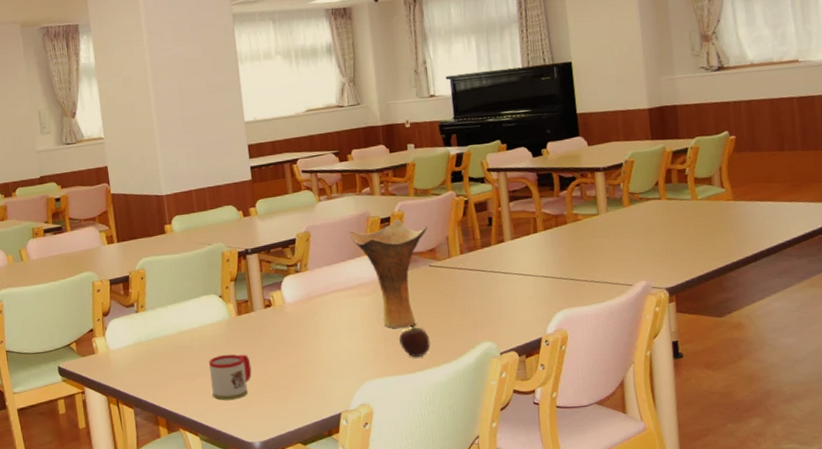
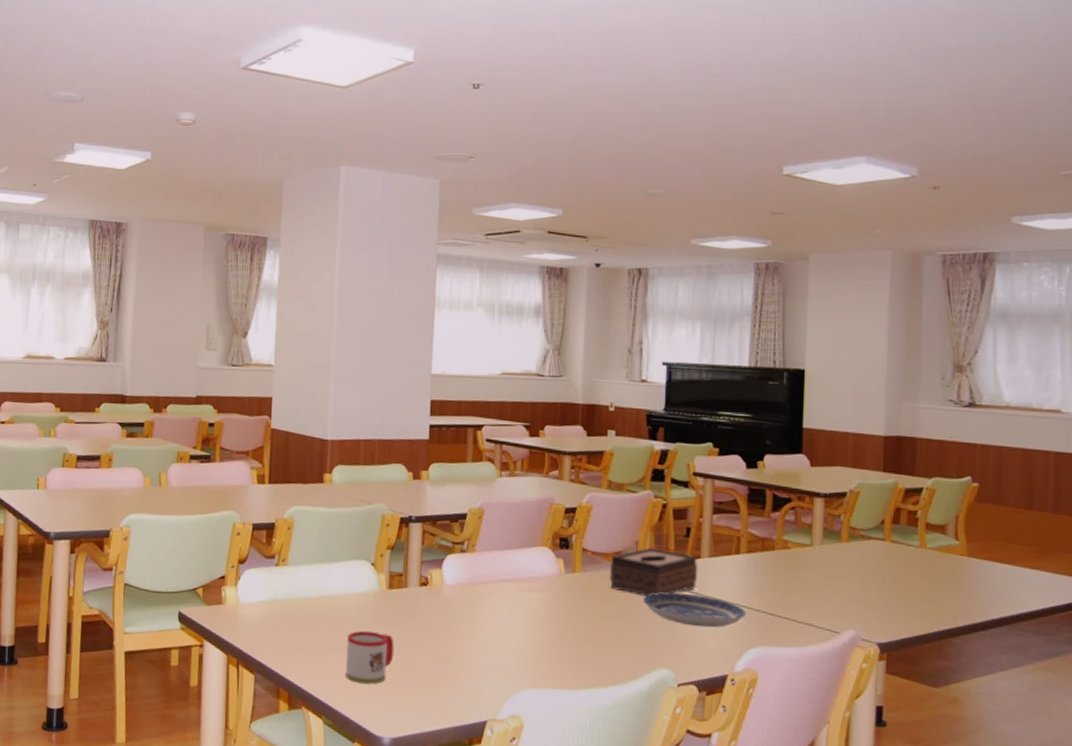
vase: present [349,219,427,329] -> none [528,512,616,637]
apple: present [398,324,431,358] -> none [565,634,600,673]
tissue box: none [426,239,504,283] -> present [610,547,697,597]
plate: none [459,274,551,302] -> present [643,593,747,628]

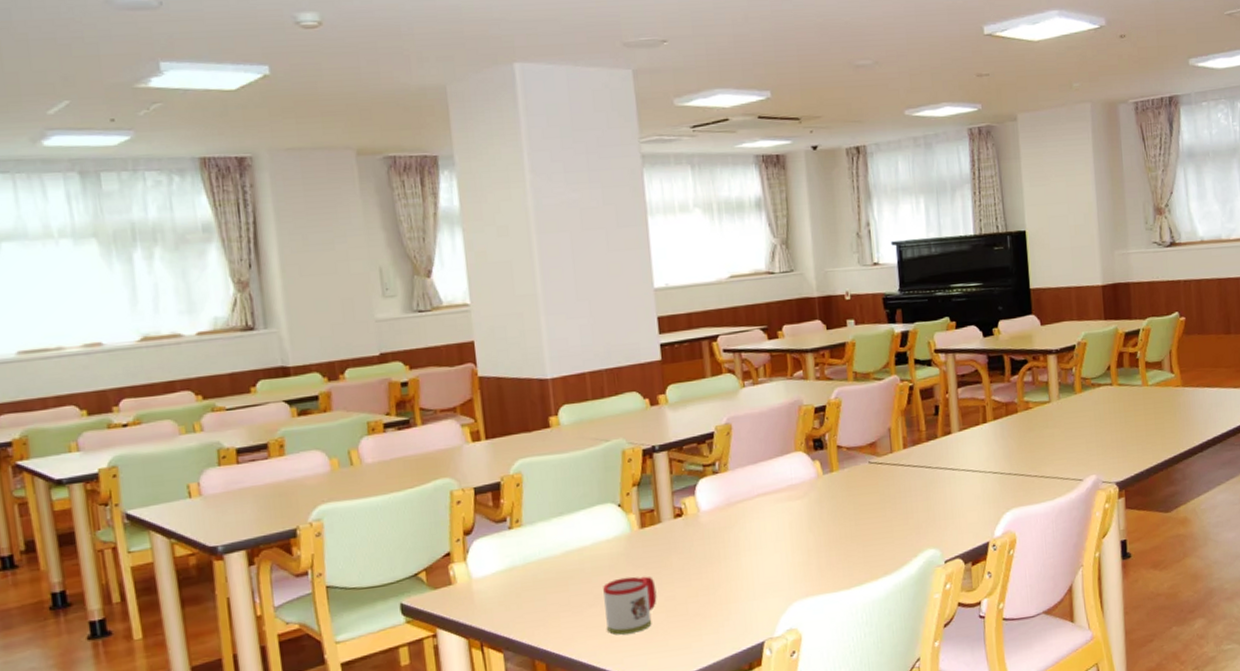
tissue box: present [610,547,697,597] -> none [866,431,951,482]
plate: present [643,593,747,628] -> none [902,470,1000,502]

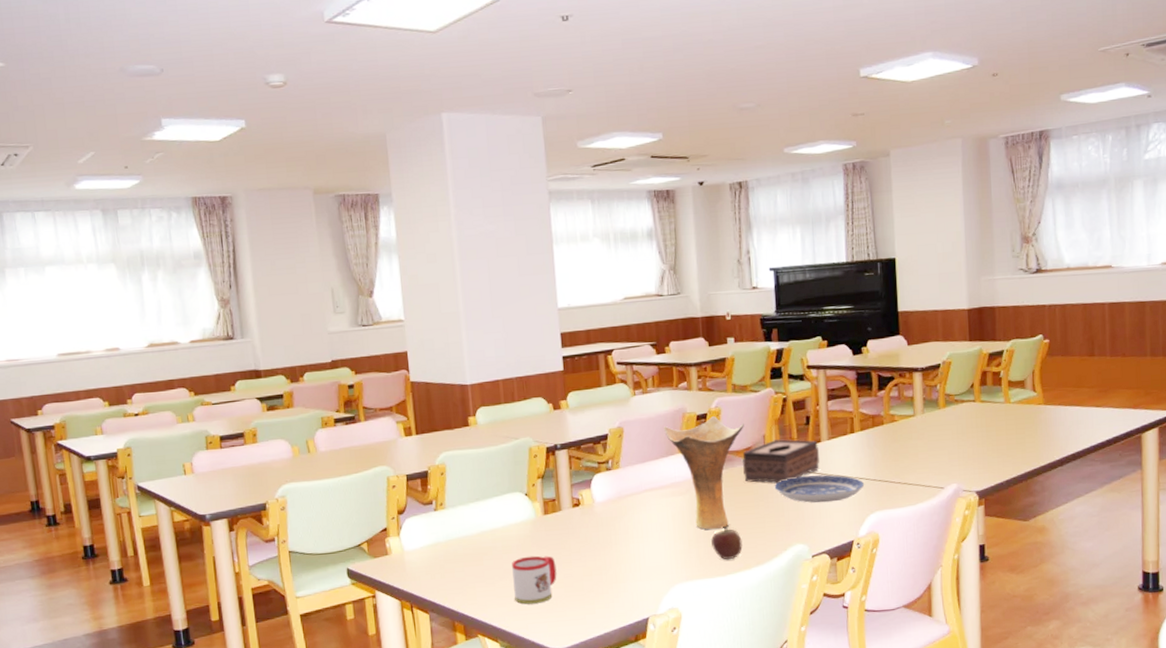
vase: none [778,408,868,538] -> present [664,416,744,530]
apple: none [832,531,869,571] -> present [710,525,743,560]
tissue box: none [866,431,951,482] -> present [742,438,820,484]
plate: none [902,470,1000,502] -> present [774,475,865,503]

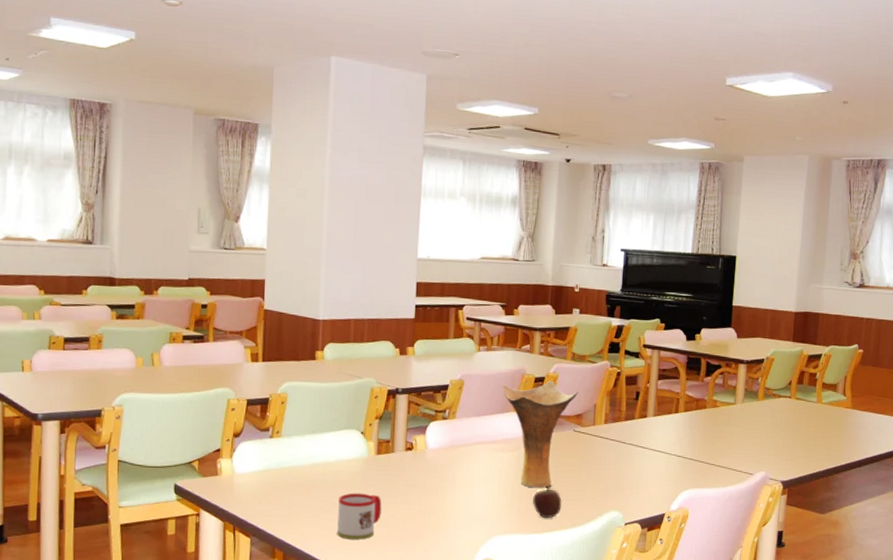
tissue box: present [742,438,820,484] -> none [571,409,644,452]
plate: present [774,475,865,503] -> none [598,448,682,475]

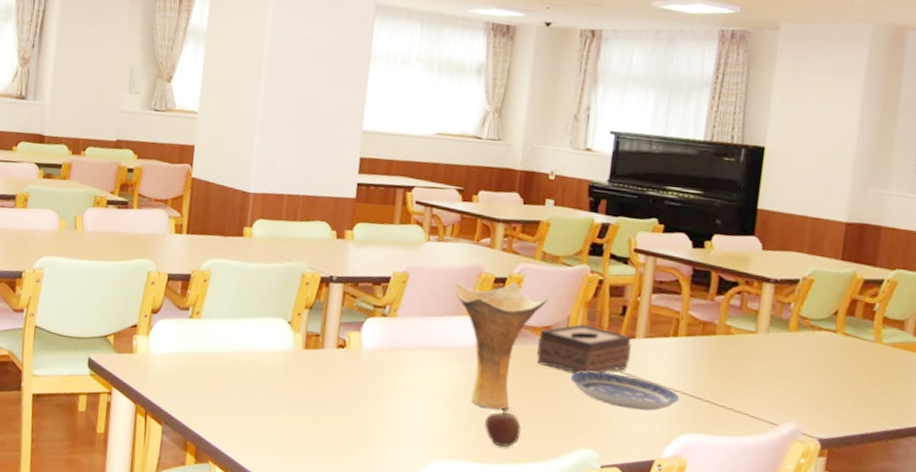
mug: present [337,492,382,540] -> none [255,389,307,444]
tissue box: none [571,409,644,452] -> present [536,323,632,375]
plate: none [598,448,682,475] -> present [570,371,680,411]

